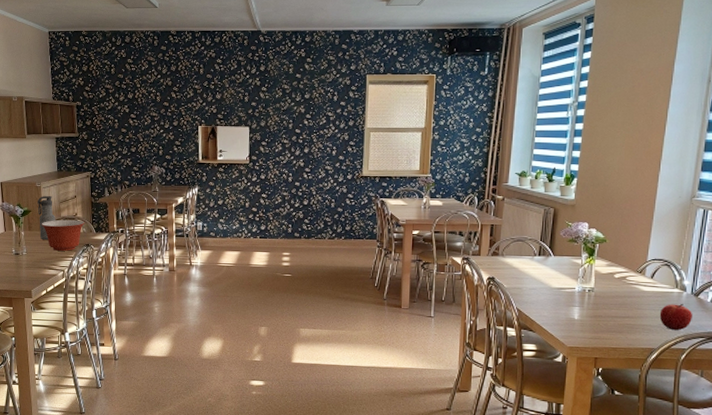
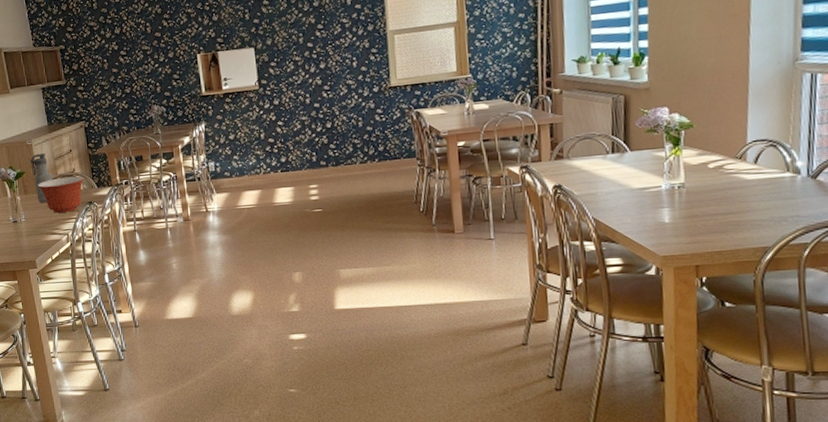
fruit: present [659,303,692,331] -> none [770,189,812,223]

